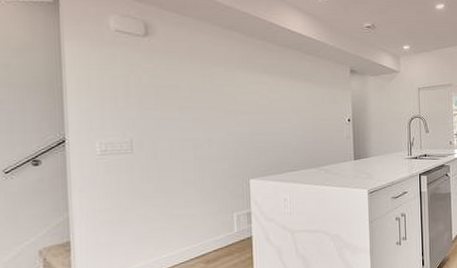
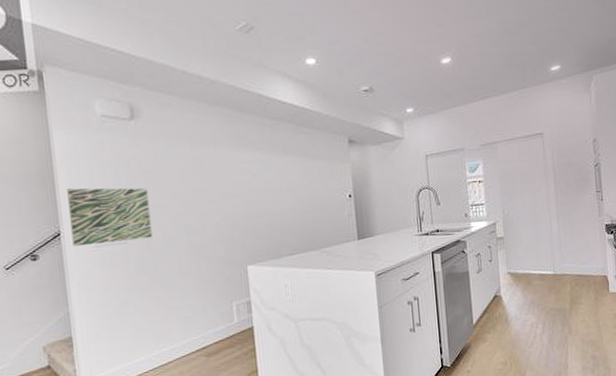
wall art: none [75,97,159,154] -> present [67,188,153,247]

